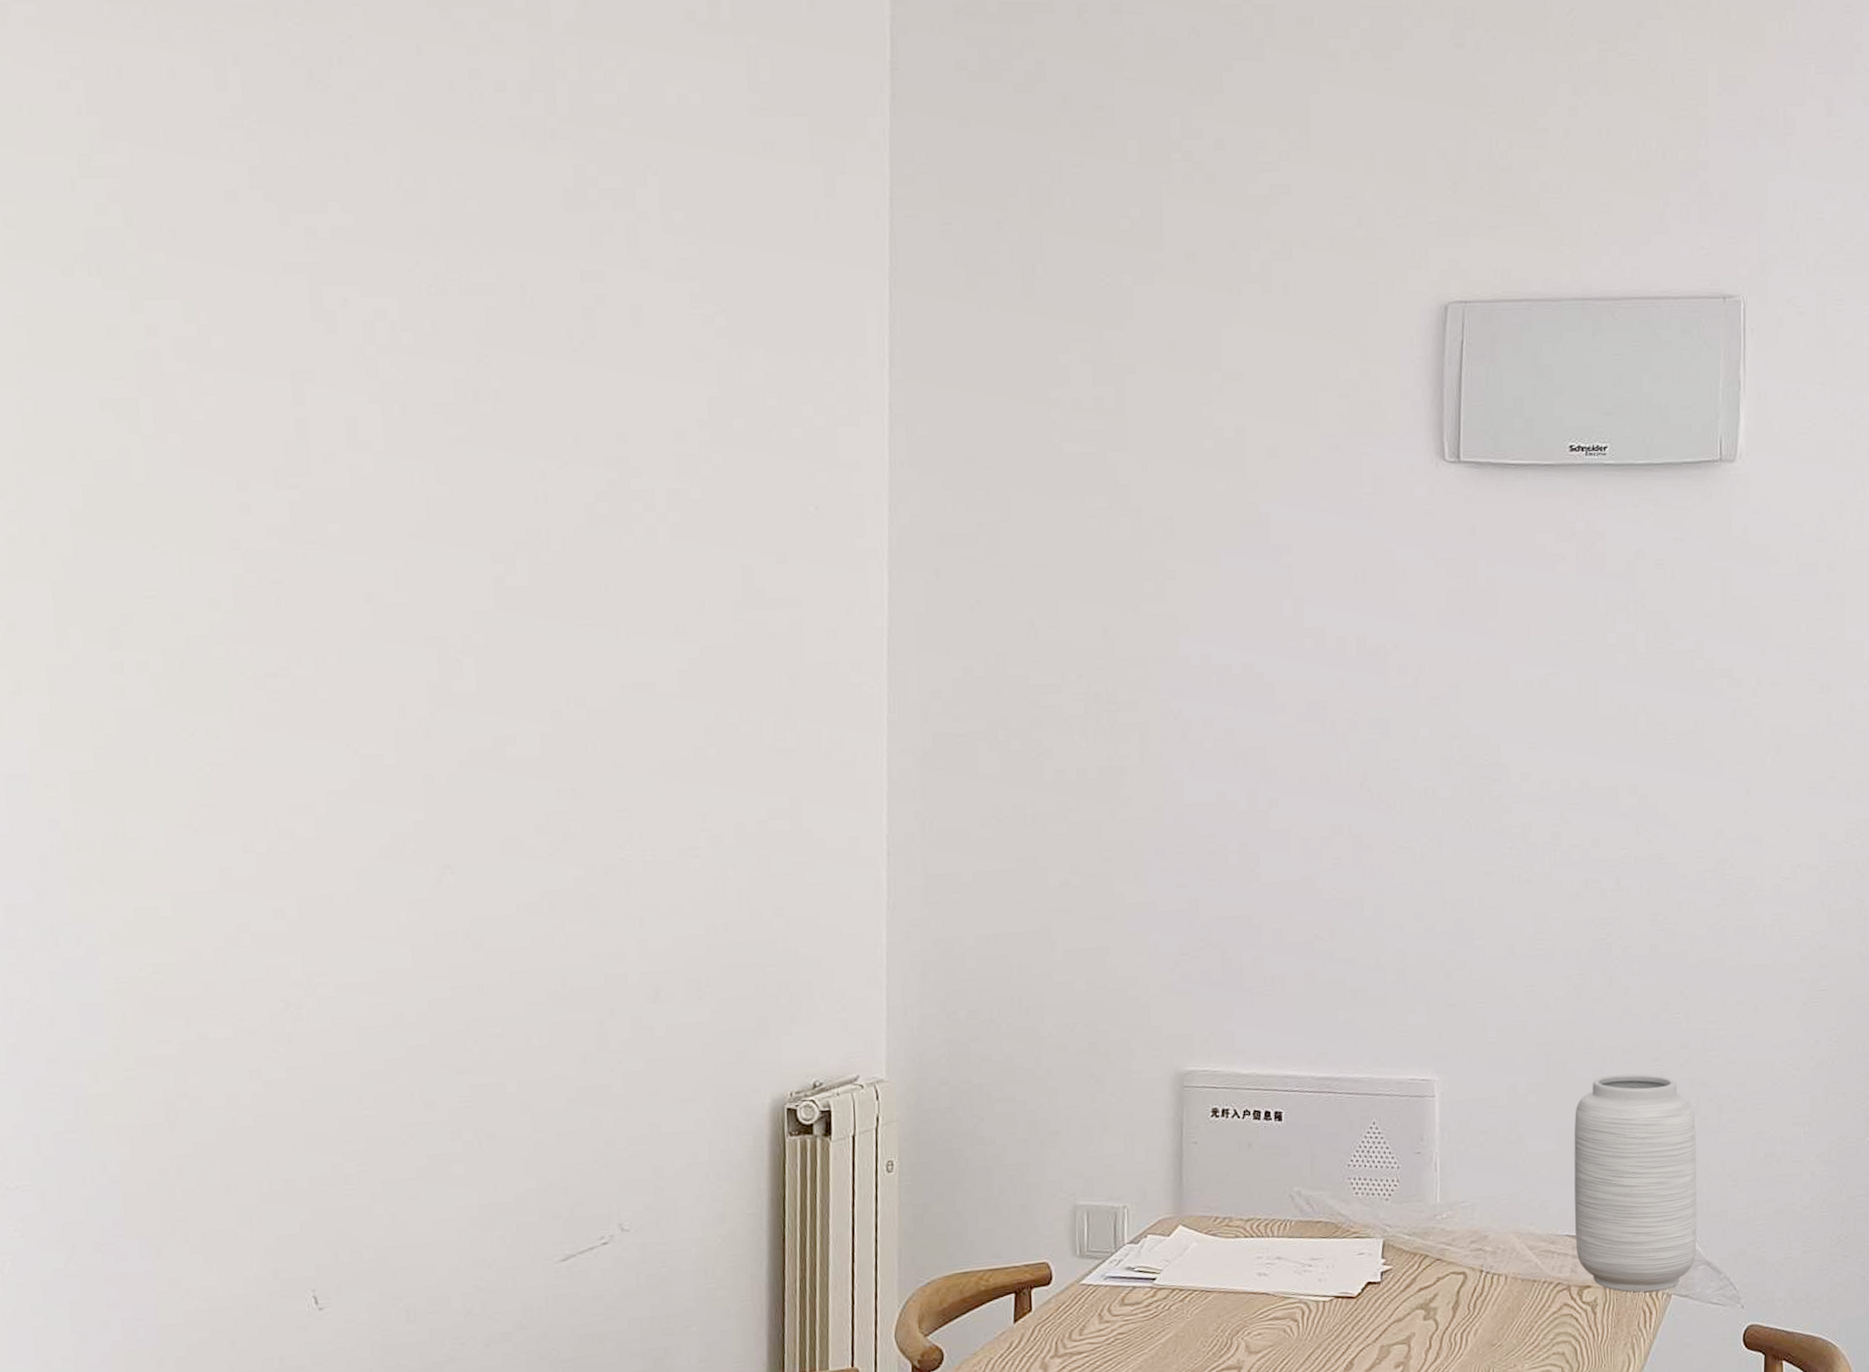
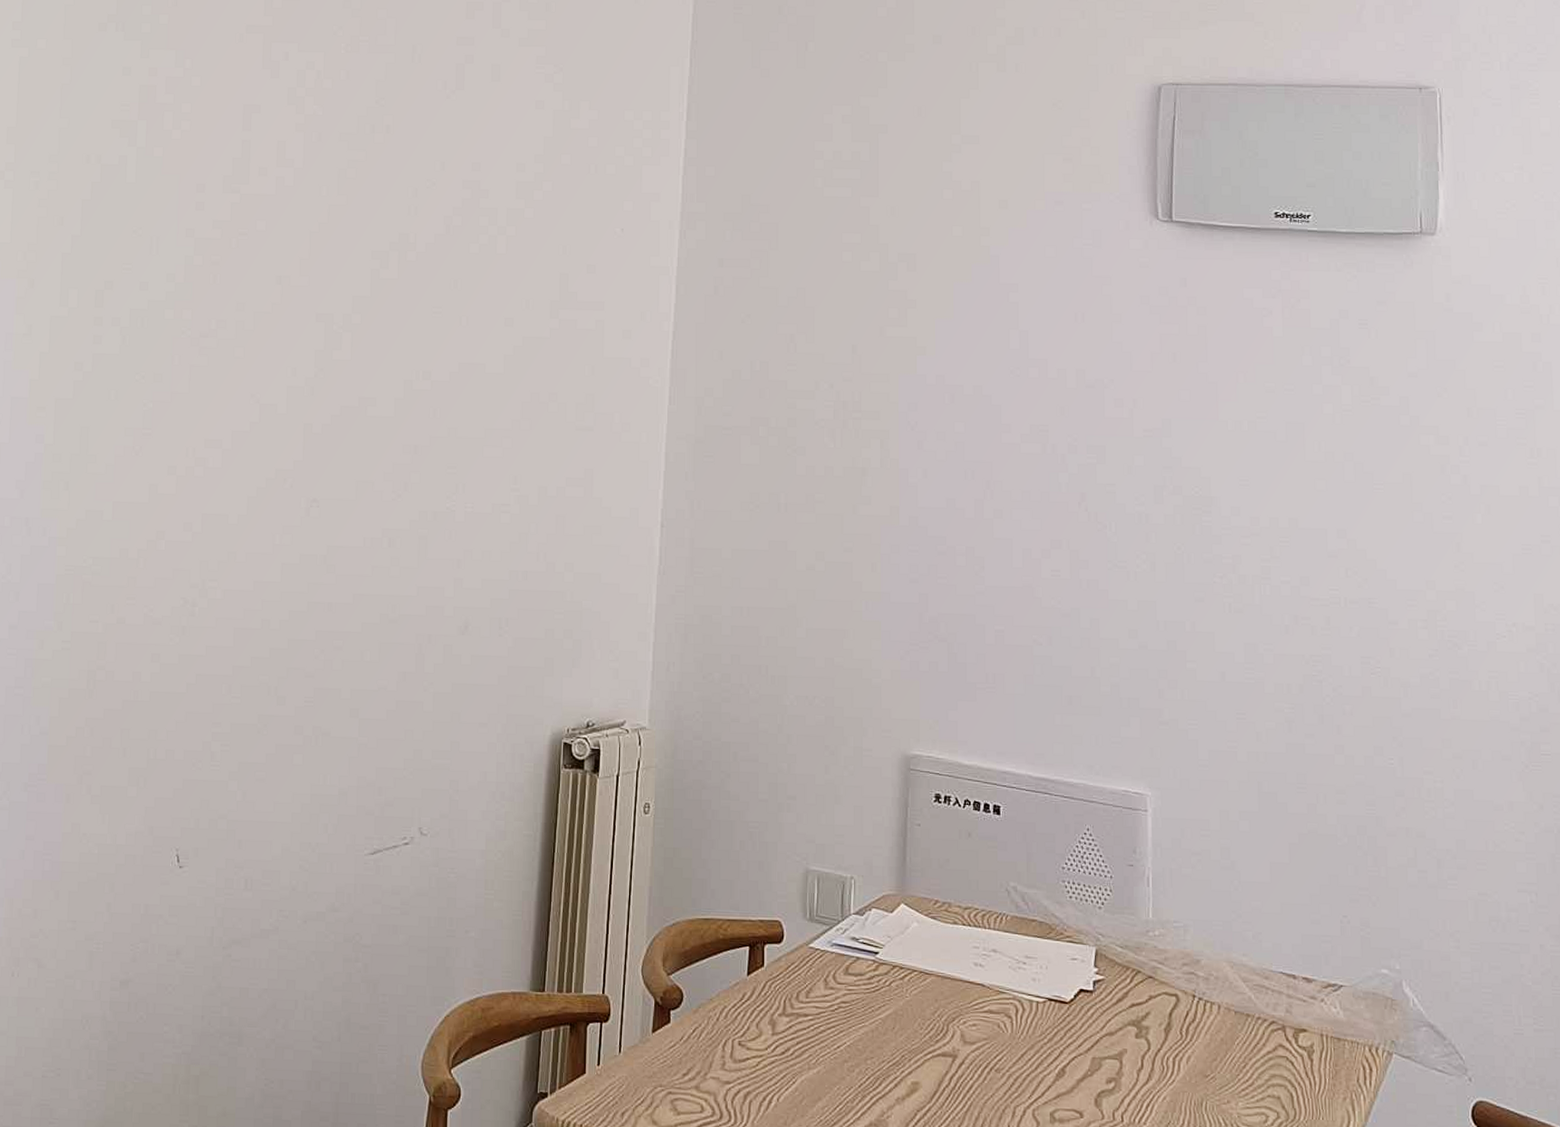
vase: present [1574,1074,1697,1293] -> none [1287,813,1419,1048]

